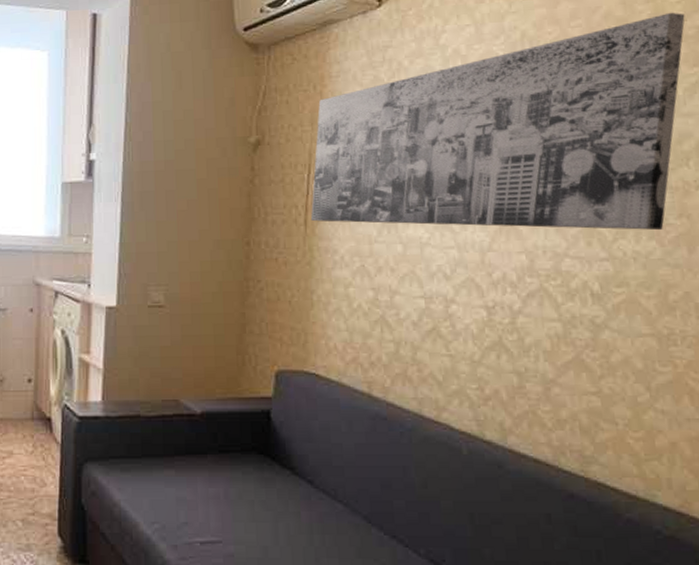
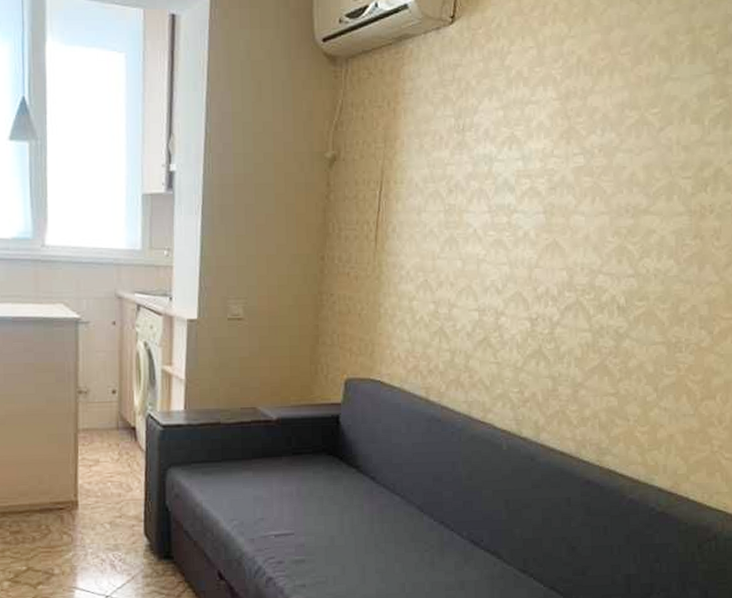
wall art: present [310,12,685,231] -> none [380,44,717,250]

